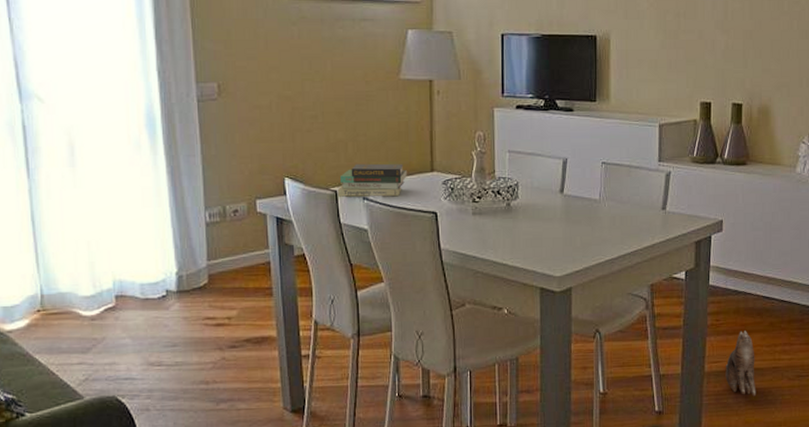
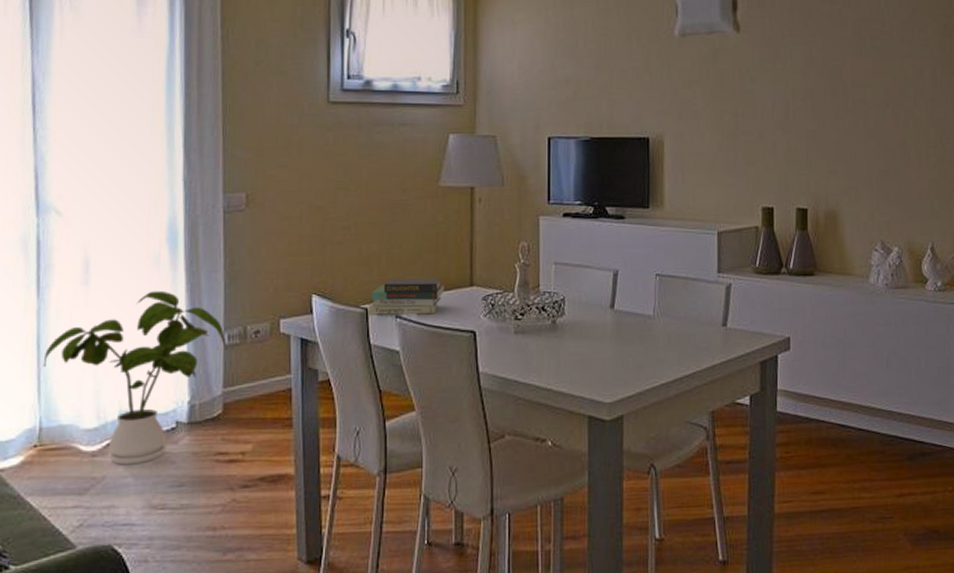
house plant: none [39,173,208,328] -> present [43,290,226,465]
cat: present [725,331,757,397] -> none [798,464,835,543]

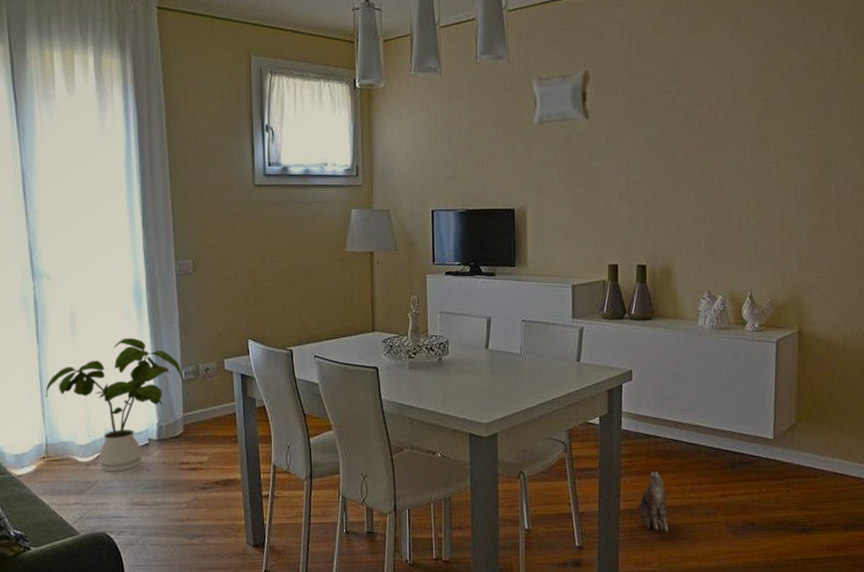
books: present [369,278,444,315] -> none [293,325,352,355]
cat: none [798,464,835,543] -> present [639,471,669,533]

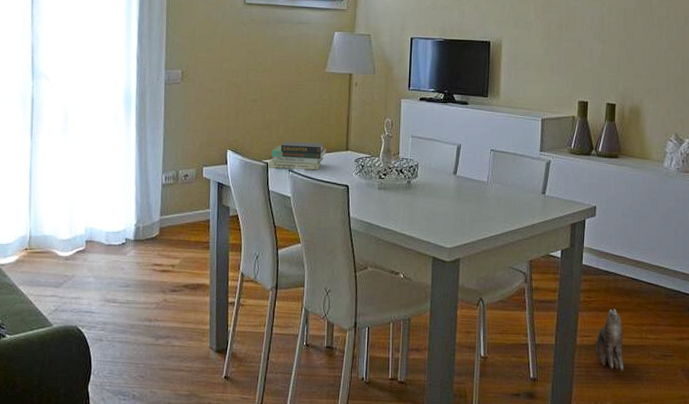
house plant: present [45,337,184,472] -> none [33,140,164,268]
books: none [293,325,352,355] -> present [269,141,326,171]

